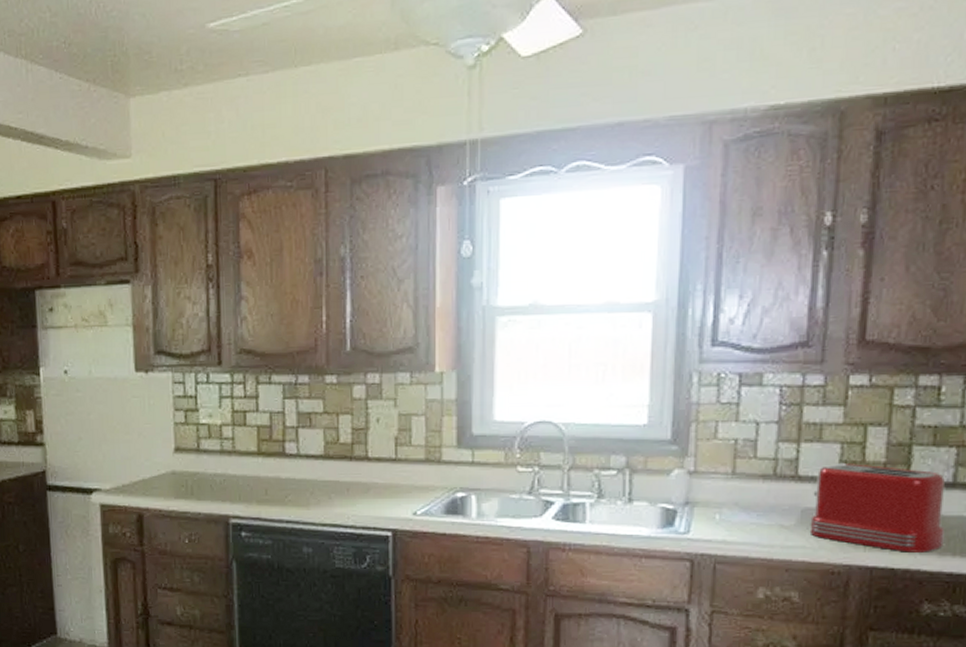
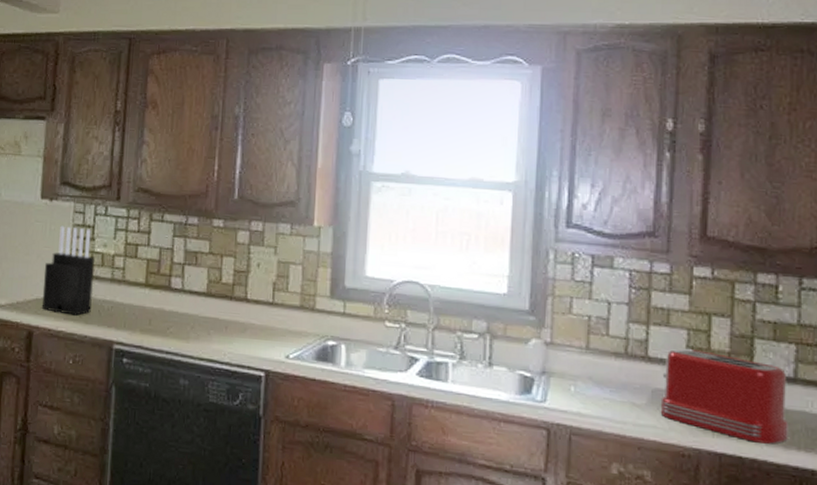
knife block: none [147,399,203,493] -> present [41,225,96,316]

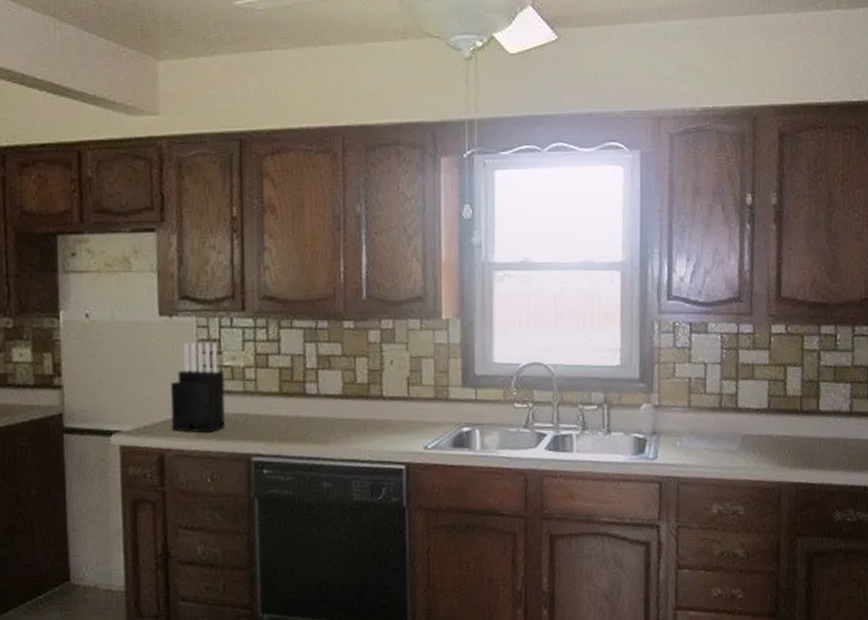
toaster: present [660,348,788,444] -> none [749,396,847,470]

